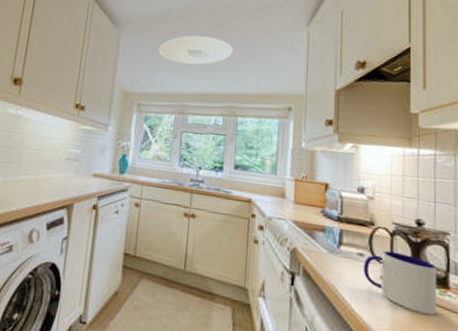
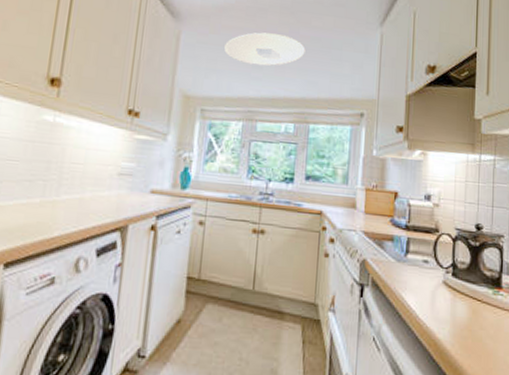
mug: present [364,250,437,316] -> none [428,256,492,315]

